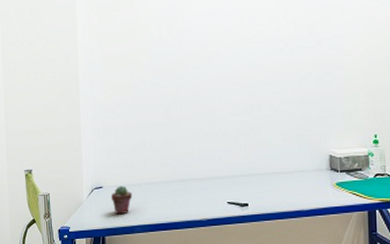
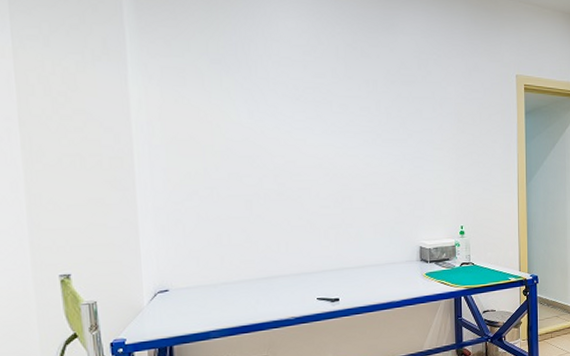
potted succulent: present [111,185,133,215] -> none [179,287,208,320]

